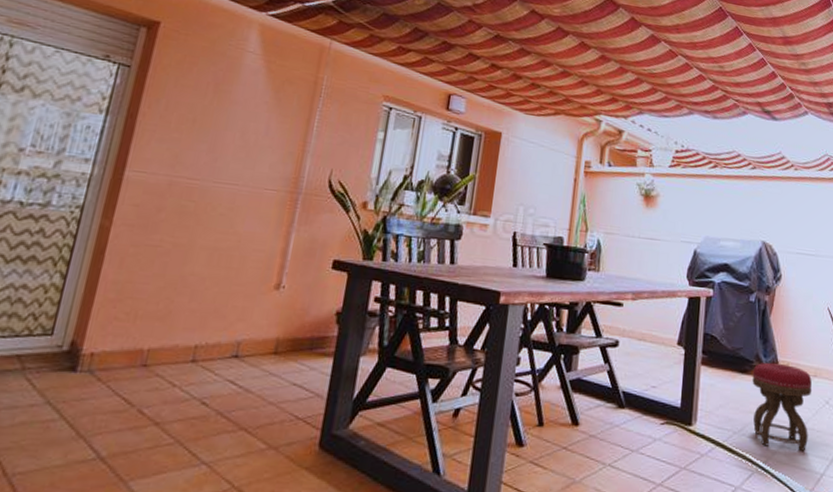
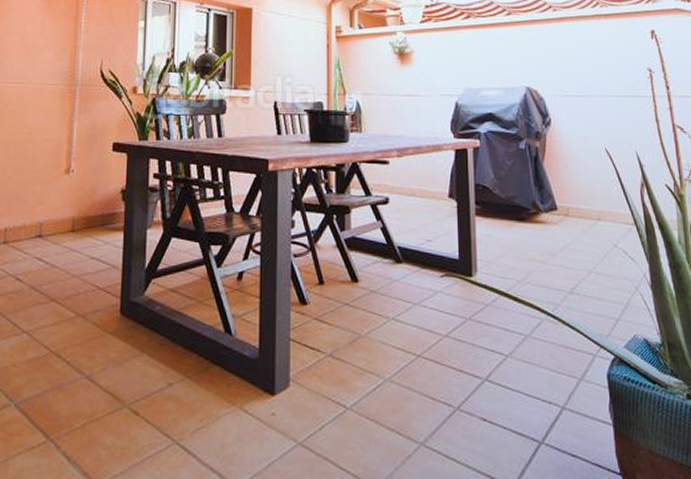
stool: present [752,362,812,451] -> none [531,208,598,296]

